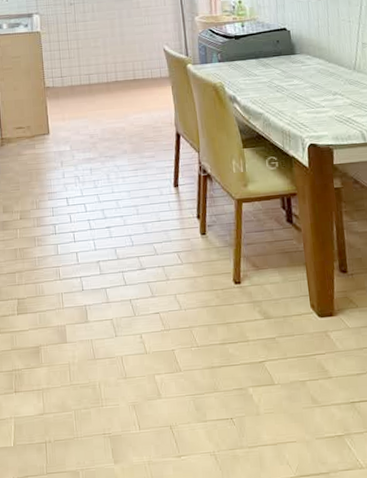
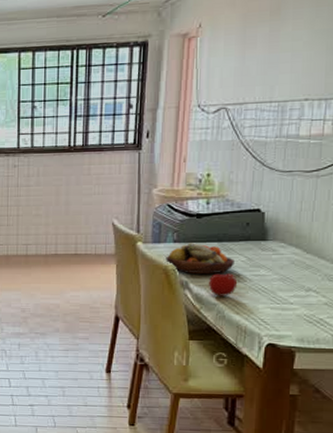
fruit bowl: none [214,61,272,89] -> present [166,243,234,275]
fruit: none [253,82,277,107] -> present [209,269,238,296]

